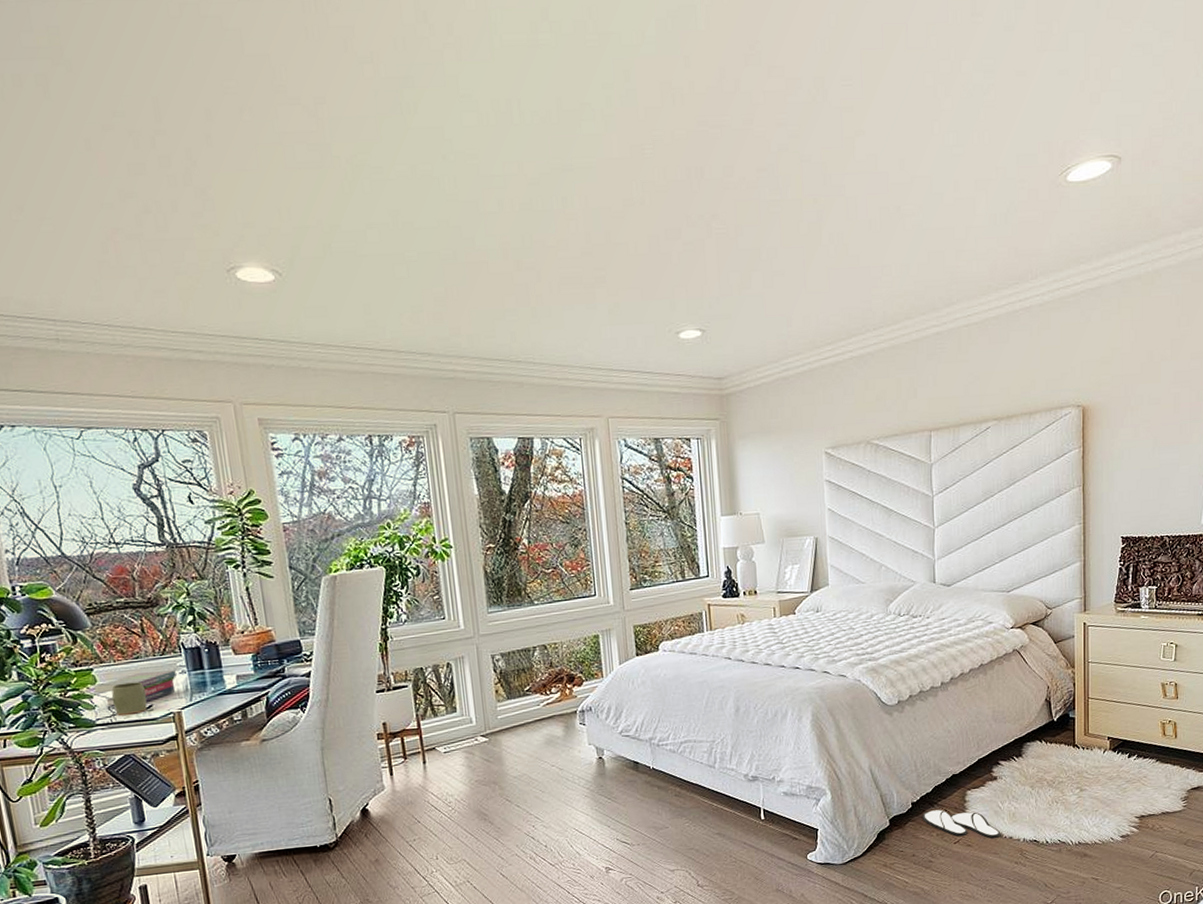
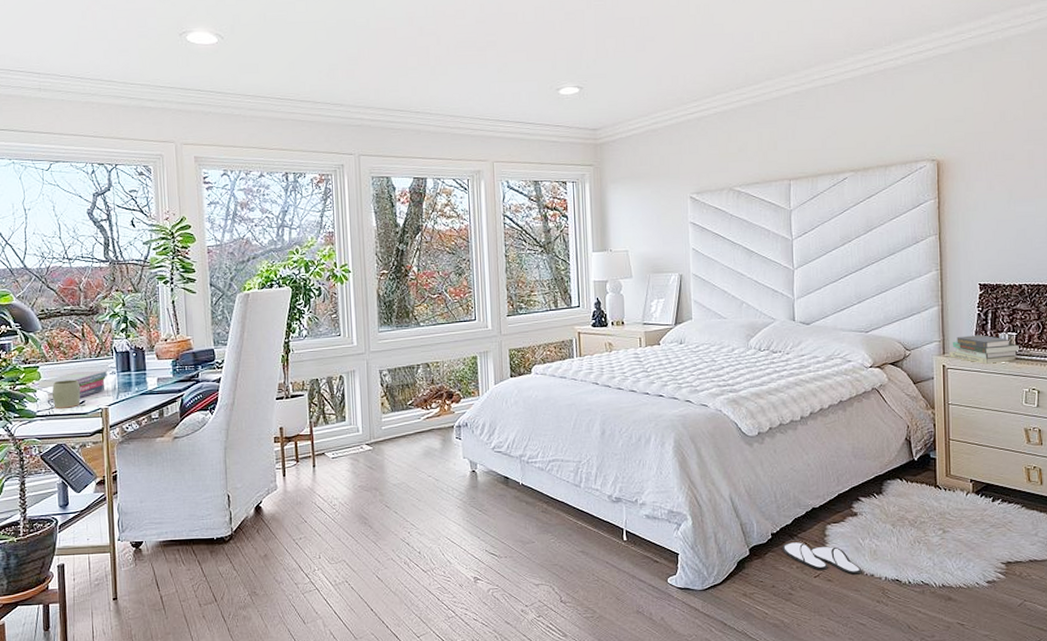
books: none [1091,590,1159,620] -> present [950,335,1019,364]

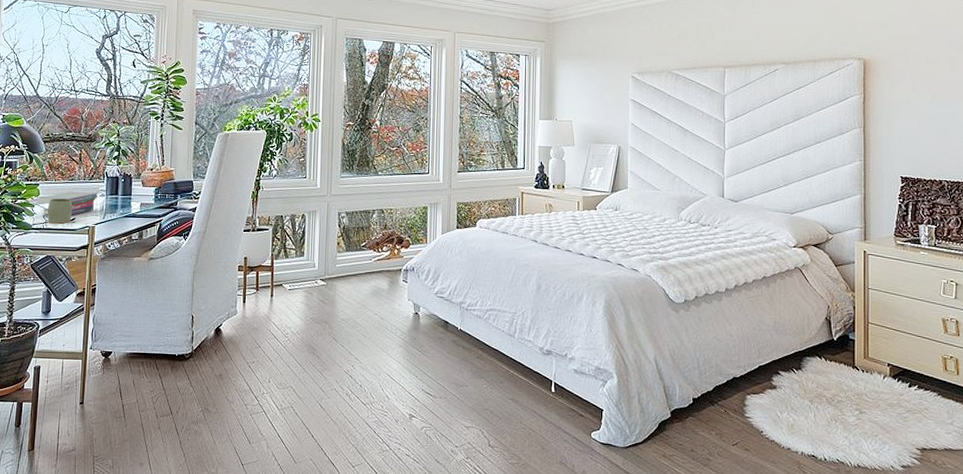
slippers: present [782,542,862,575] -> none [703,409,779,447]
books: present [950,335,1019,364] -> none [871,224,938,254]

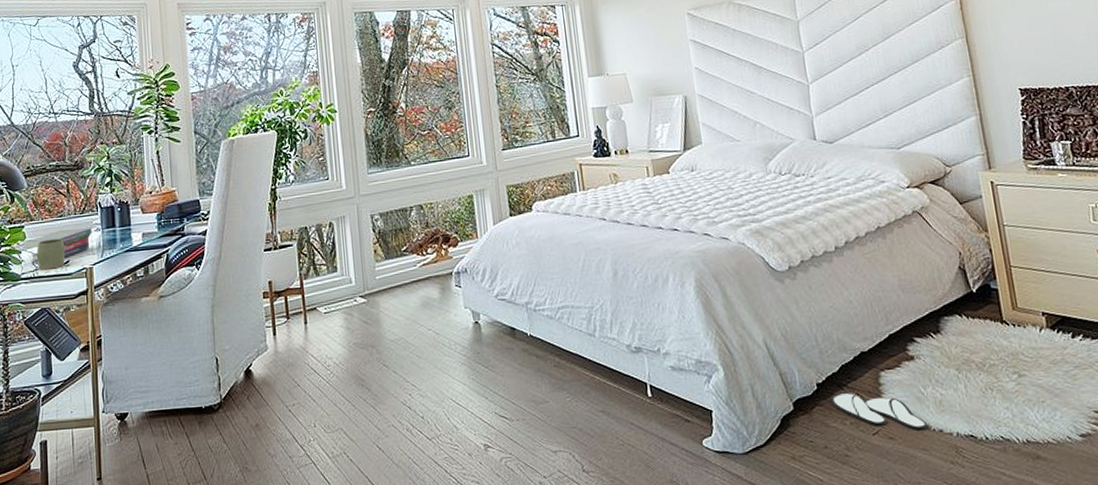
slippers: none [703,409,779,447] -> present [831,393,928,431]

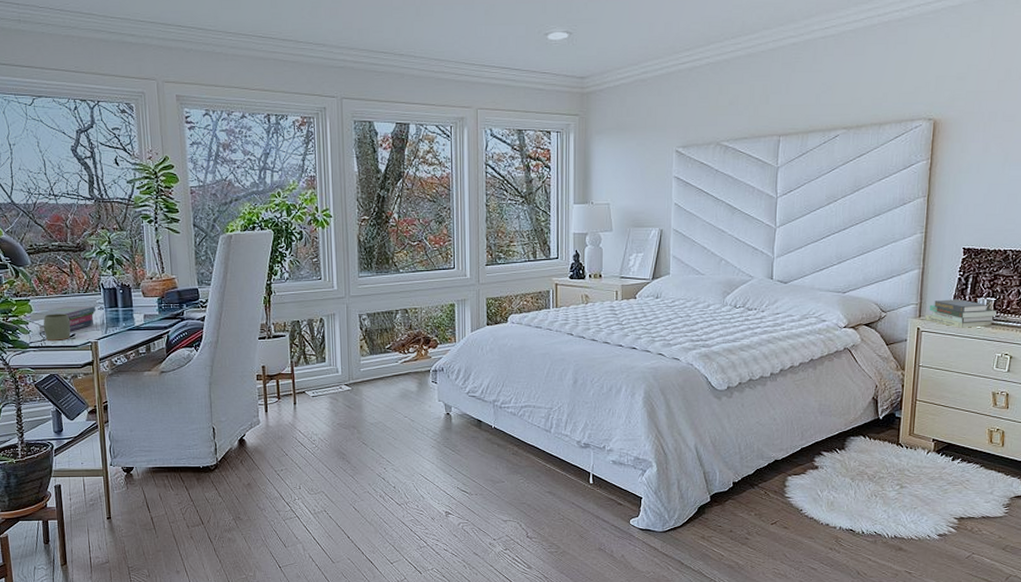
slippers: present [831,393,928,431] -> none [742,491,818,523]
books: none [996,145,1077,178] -> present [925,299,997,328]

